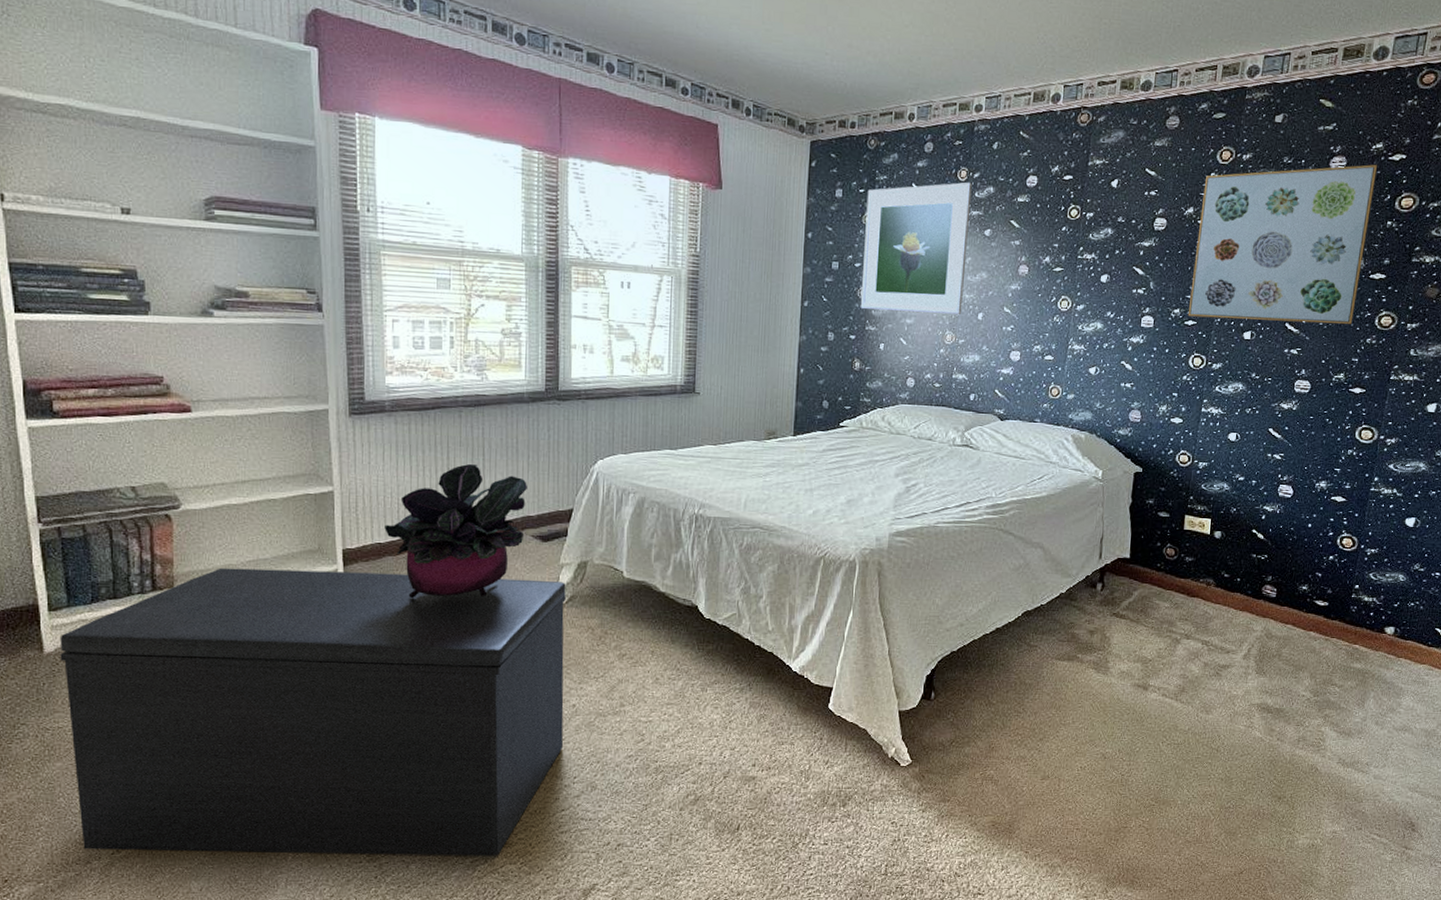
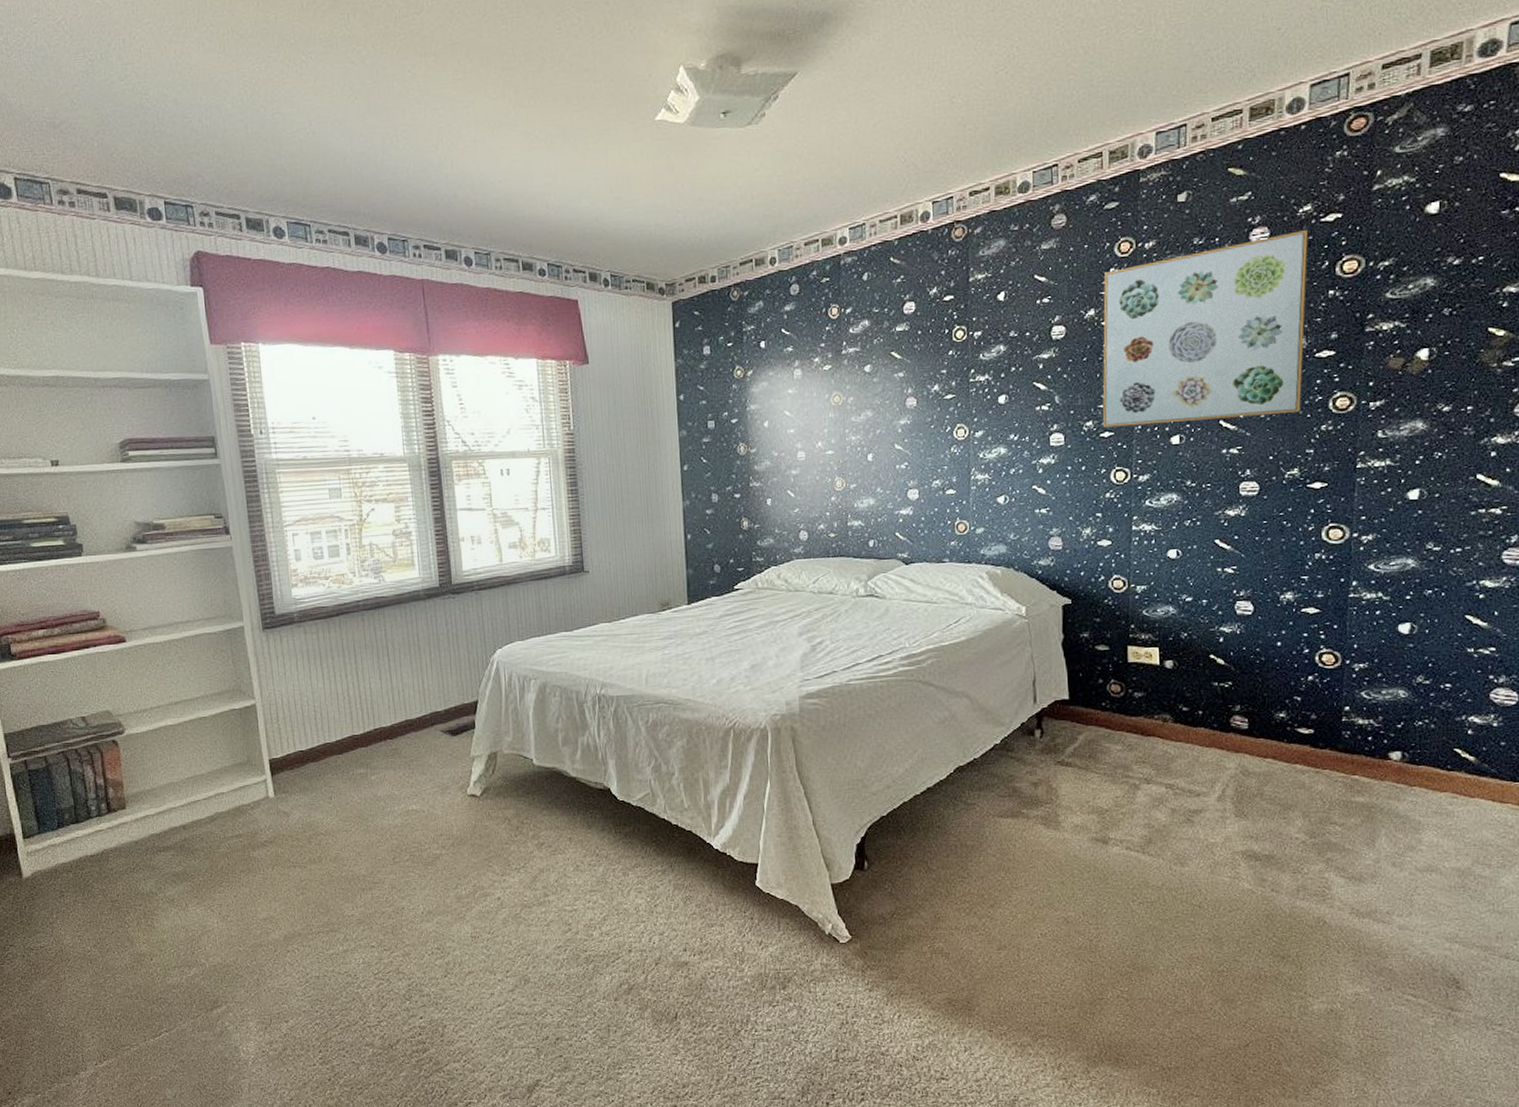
bench: present [60,567,566,856] -> none [34,774,492,1061]
potted plant: present [384,464,527,599] -> none [304,666,434,803]
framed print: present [860,181,972,314] -> none [736,318,850,466]

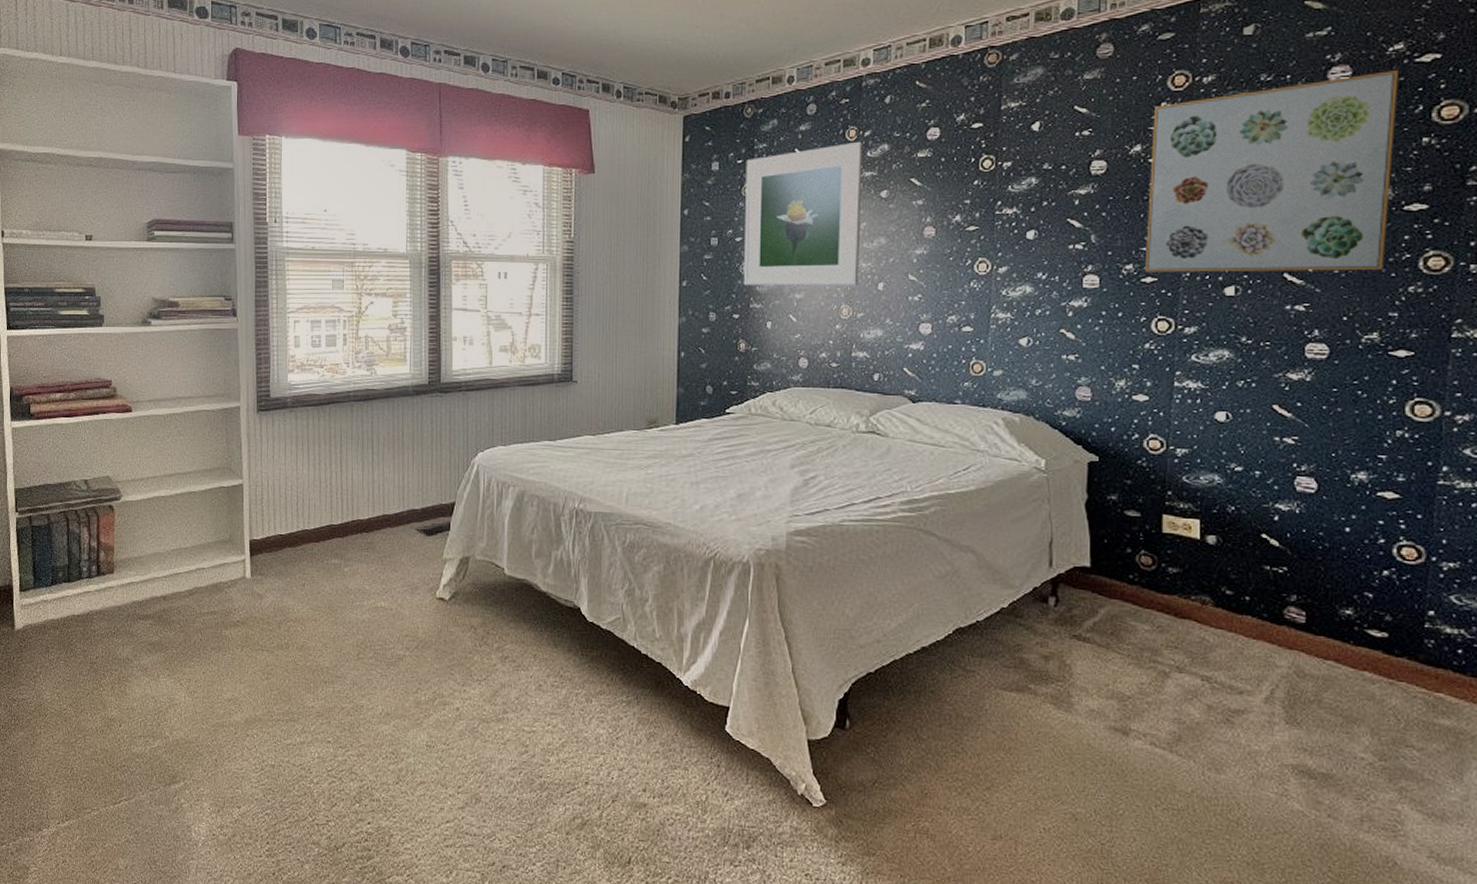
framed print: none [736,318,850,466] -> present [743,141,863,286]

